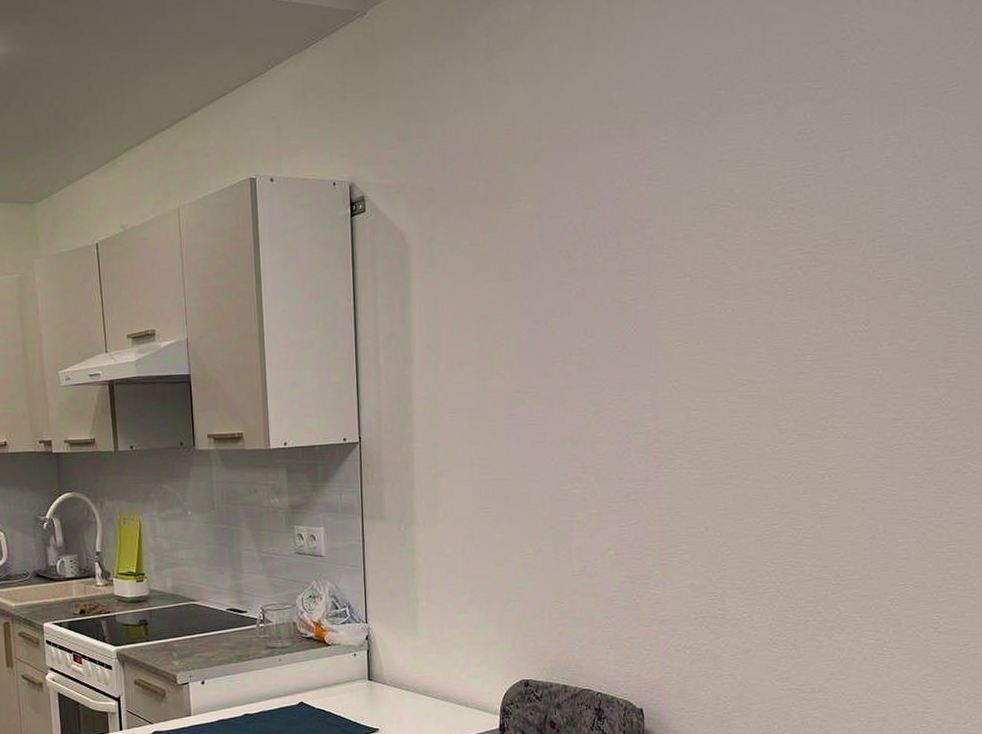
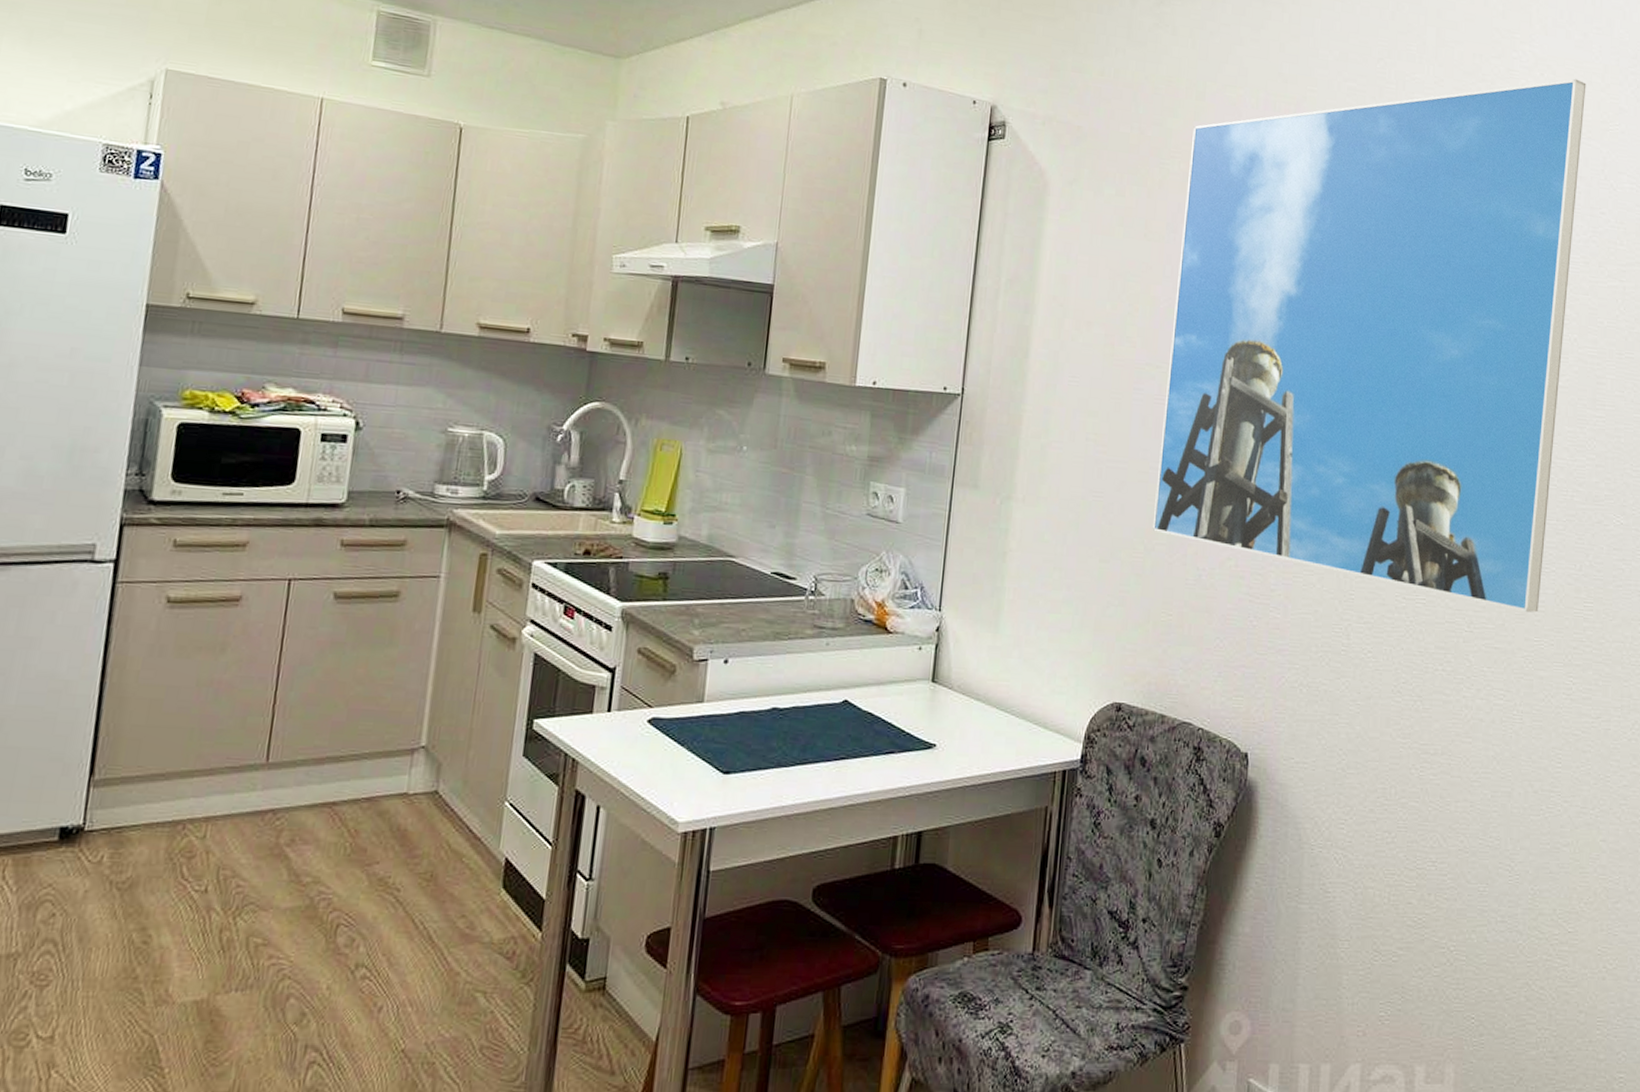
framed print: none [534,47,920,561] -> present [1152,78,1586,613]

